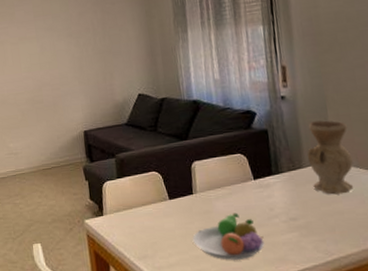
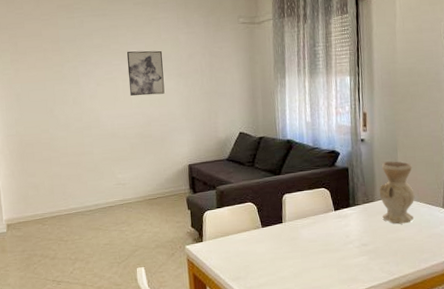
wall art: none [13,10,55,60] -> present [126,50,165,96]
fruit bowl: present [193,212,265,260] -> none [280,239,340,280]

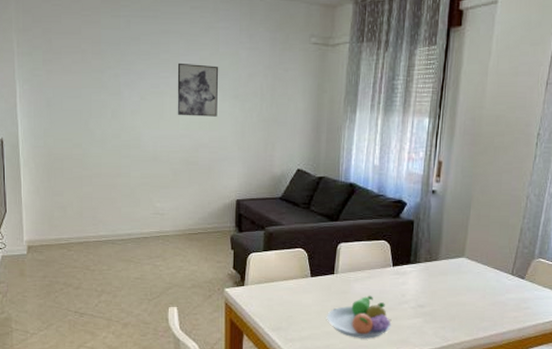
fruit bowl: none [280,239,340,280] -> present [327,295,392,339]
vase: present [379,161,415,224] -> none [444,218,485,288]

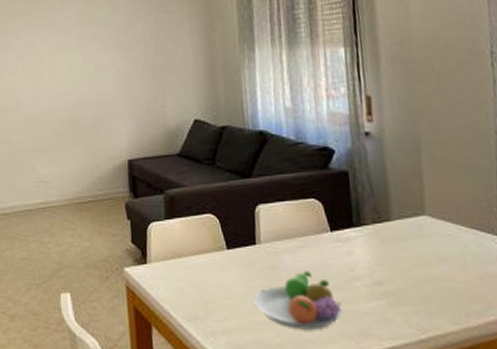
wall art: present [177,62,219,117] -> none [53,17,99,73]

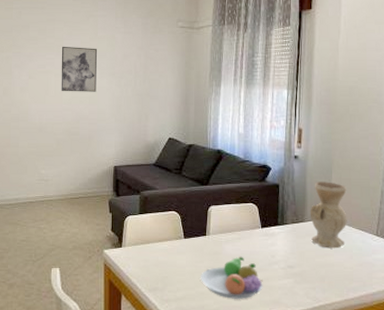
wall art: none [53,17,99,73] -> present [61,46,98,92]
vase: none [396,164,454,256] -> present [310,181,347,249]

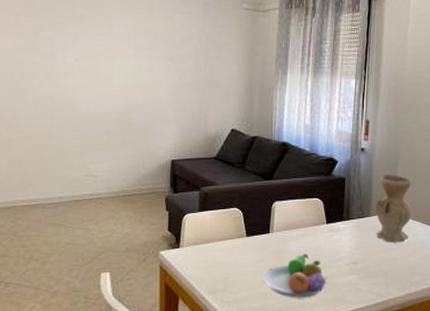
wall art: present [61,46,98,92] -> none [111,26,154,78]

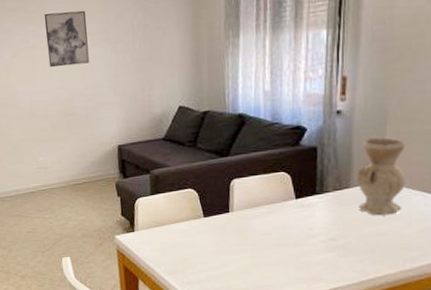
wall art: none [111,26,154,78] -> present [44,10,89,68]
fruit bowl: present [263,253,327,298] -> none [225,231,299,277]

